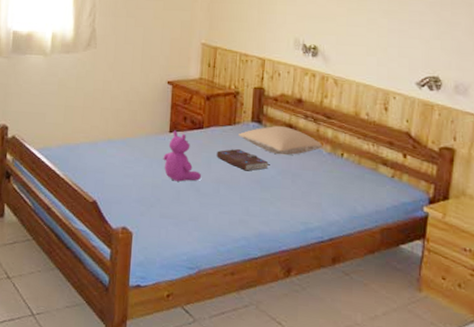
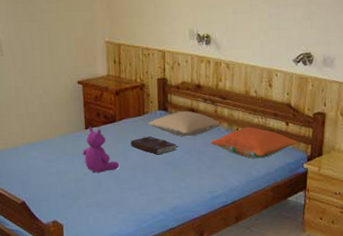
pillow: none [309,153,418,193] -> present [211,127,298,159]

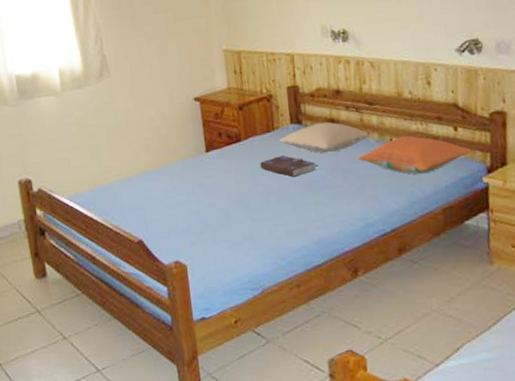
stuffed bear: present [82,126,119,173] -> none [204,149,248,203]

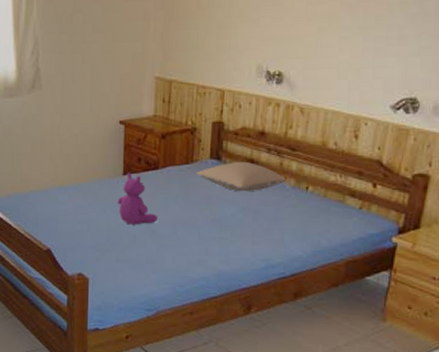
stuffed bear: none [204,149,248,203] -> present [117,172,157,225]
book: present [260,155,317,177] -> none [173,189,229,211]
pillow: present [358,135,472,175] -> none [271,186,387,226]

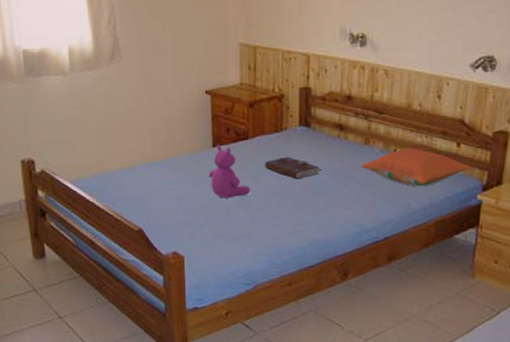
book: none [173,189,229,211] -> present [265,157,320,179]
pillow: present [196,161,286,192] -> none [287,127,374,158]
pillow: none [271,186,387,226] -> present [361,147,472,187]

